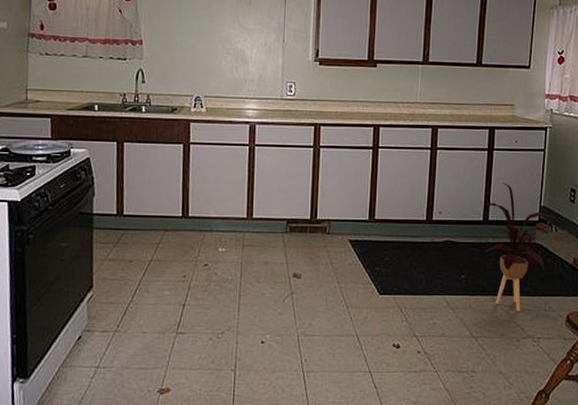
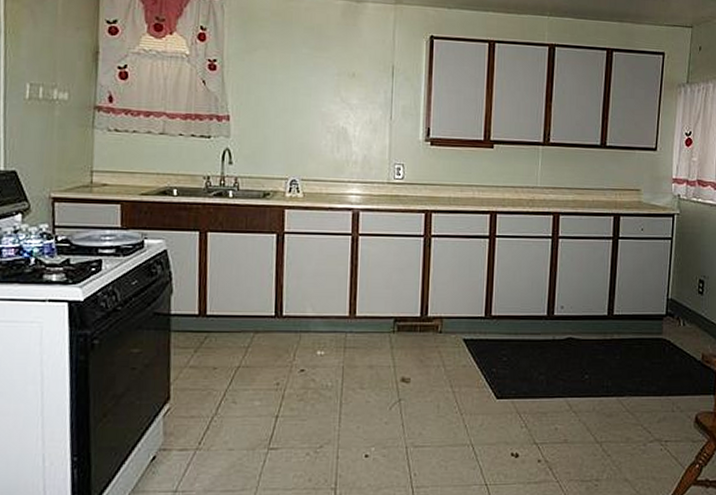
house plant: present [484,182,558,312] -> none [609,274,686,414]

